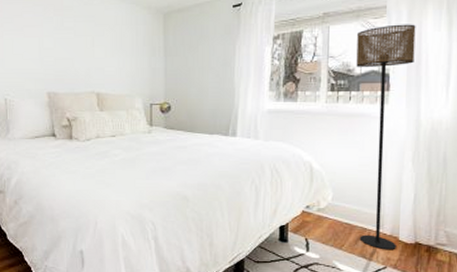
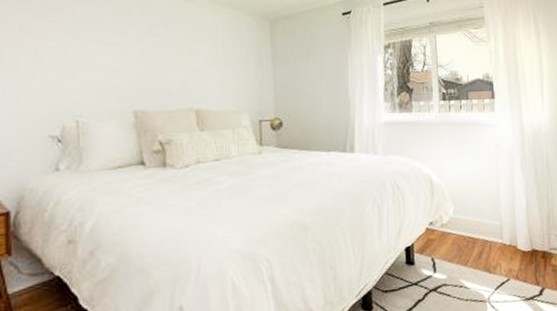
floor lamp: present [356,24,416,250] -> none [461,34,516,262]

